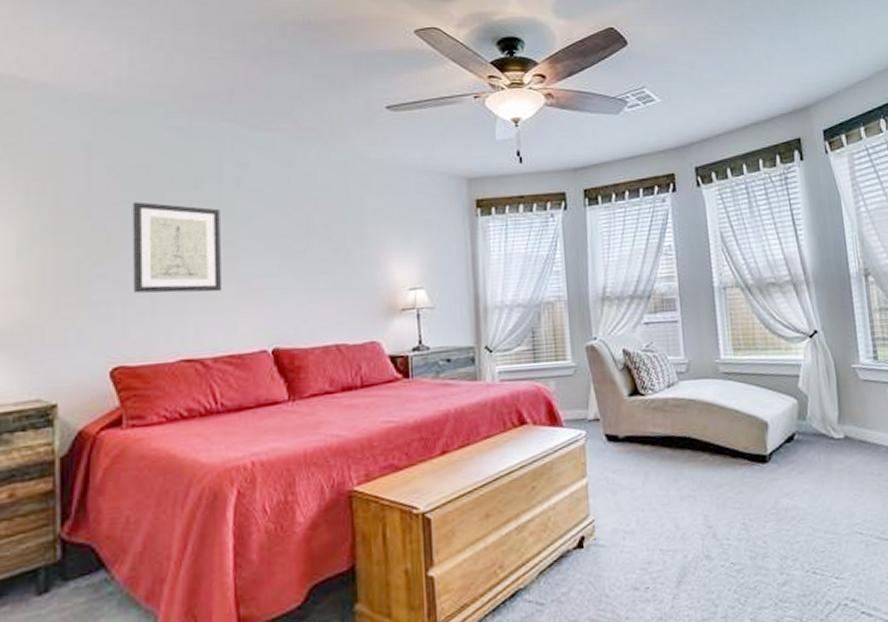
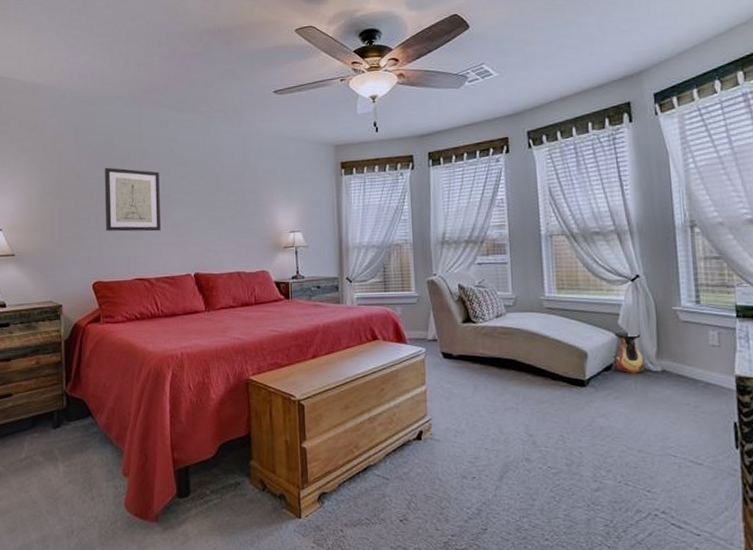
vase: none [794,395,828,445] -> present [612,331,646,375]

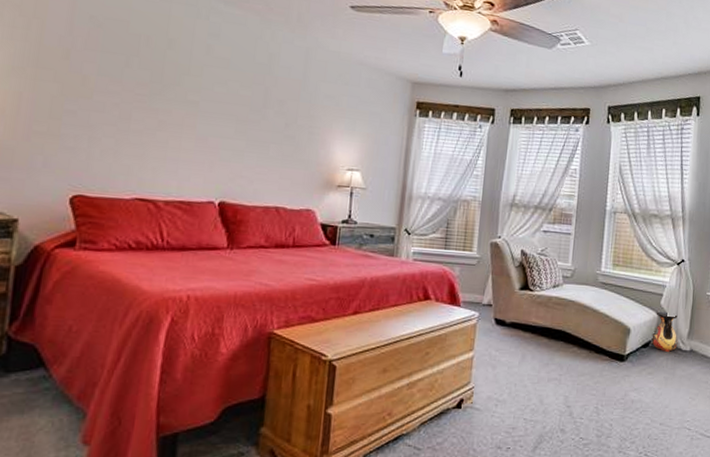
wall art: present [104,167,161,232] -> none [101,51,189,144]

